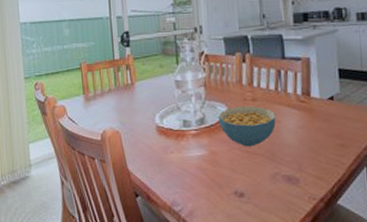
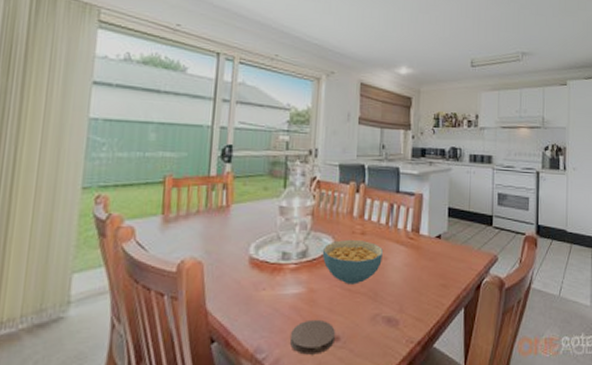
coaster: none [200,178,239,208] -> present [290,319,335,355]

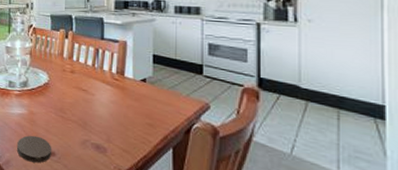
cereal bowl: present [322,240,383,285] -> none [39,76,90,113]

